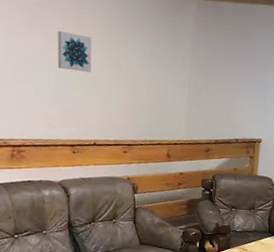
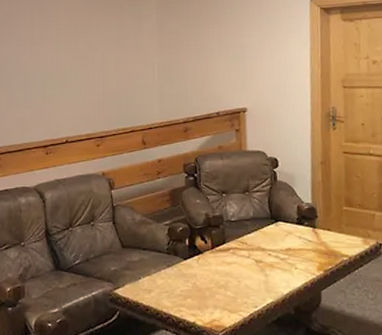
wall art: present [57,31,92,73] -> none [26,33,58,70]

